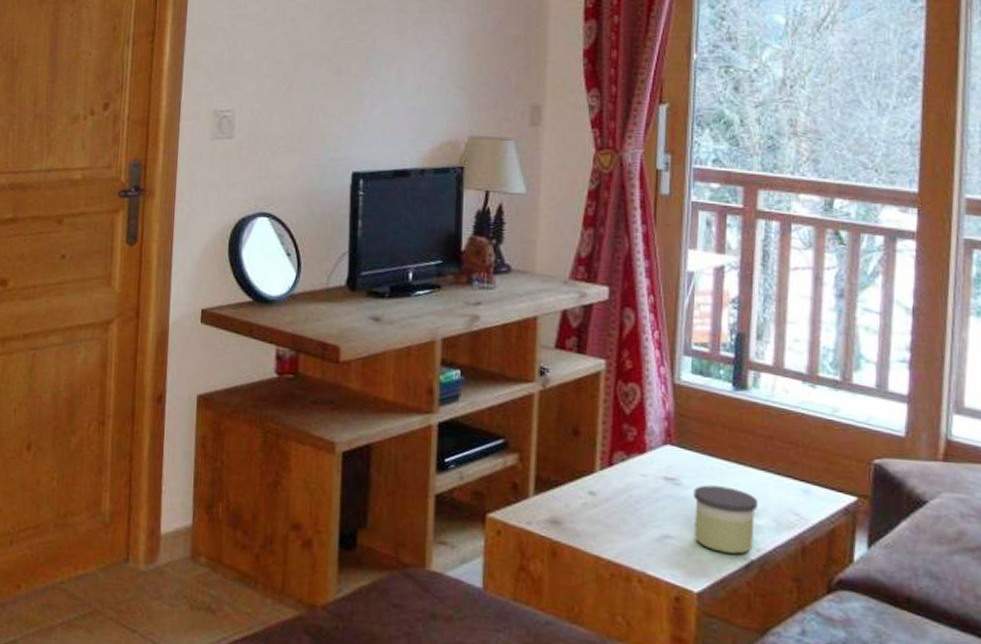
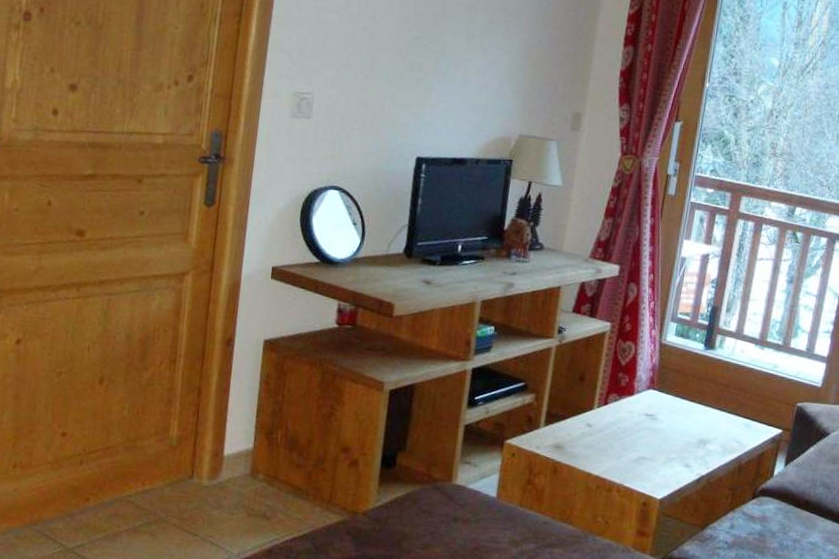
candle: present [693,485,758,554] -> none [663,420,712,471]

